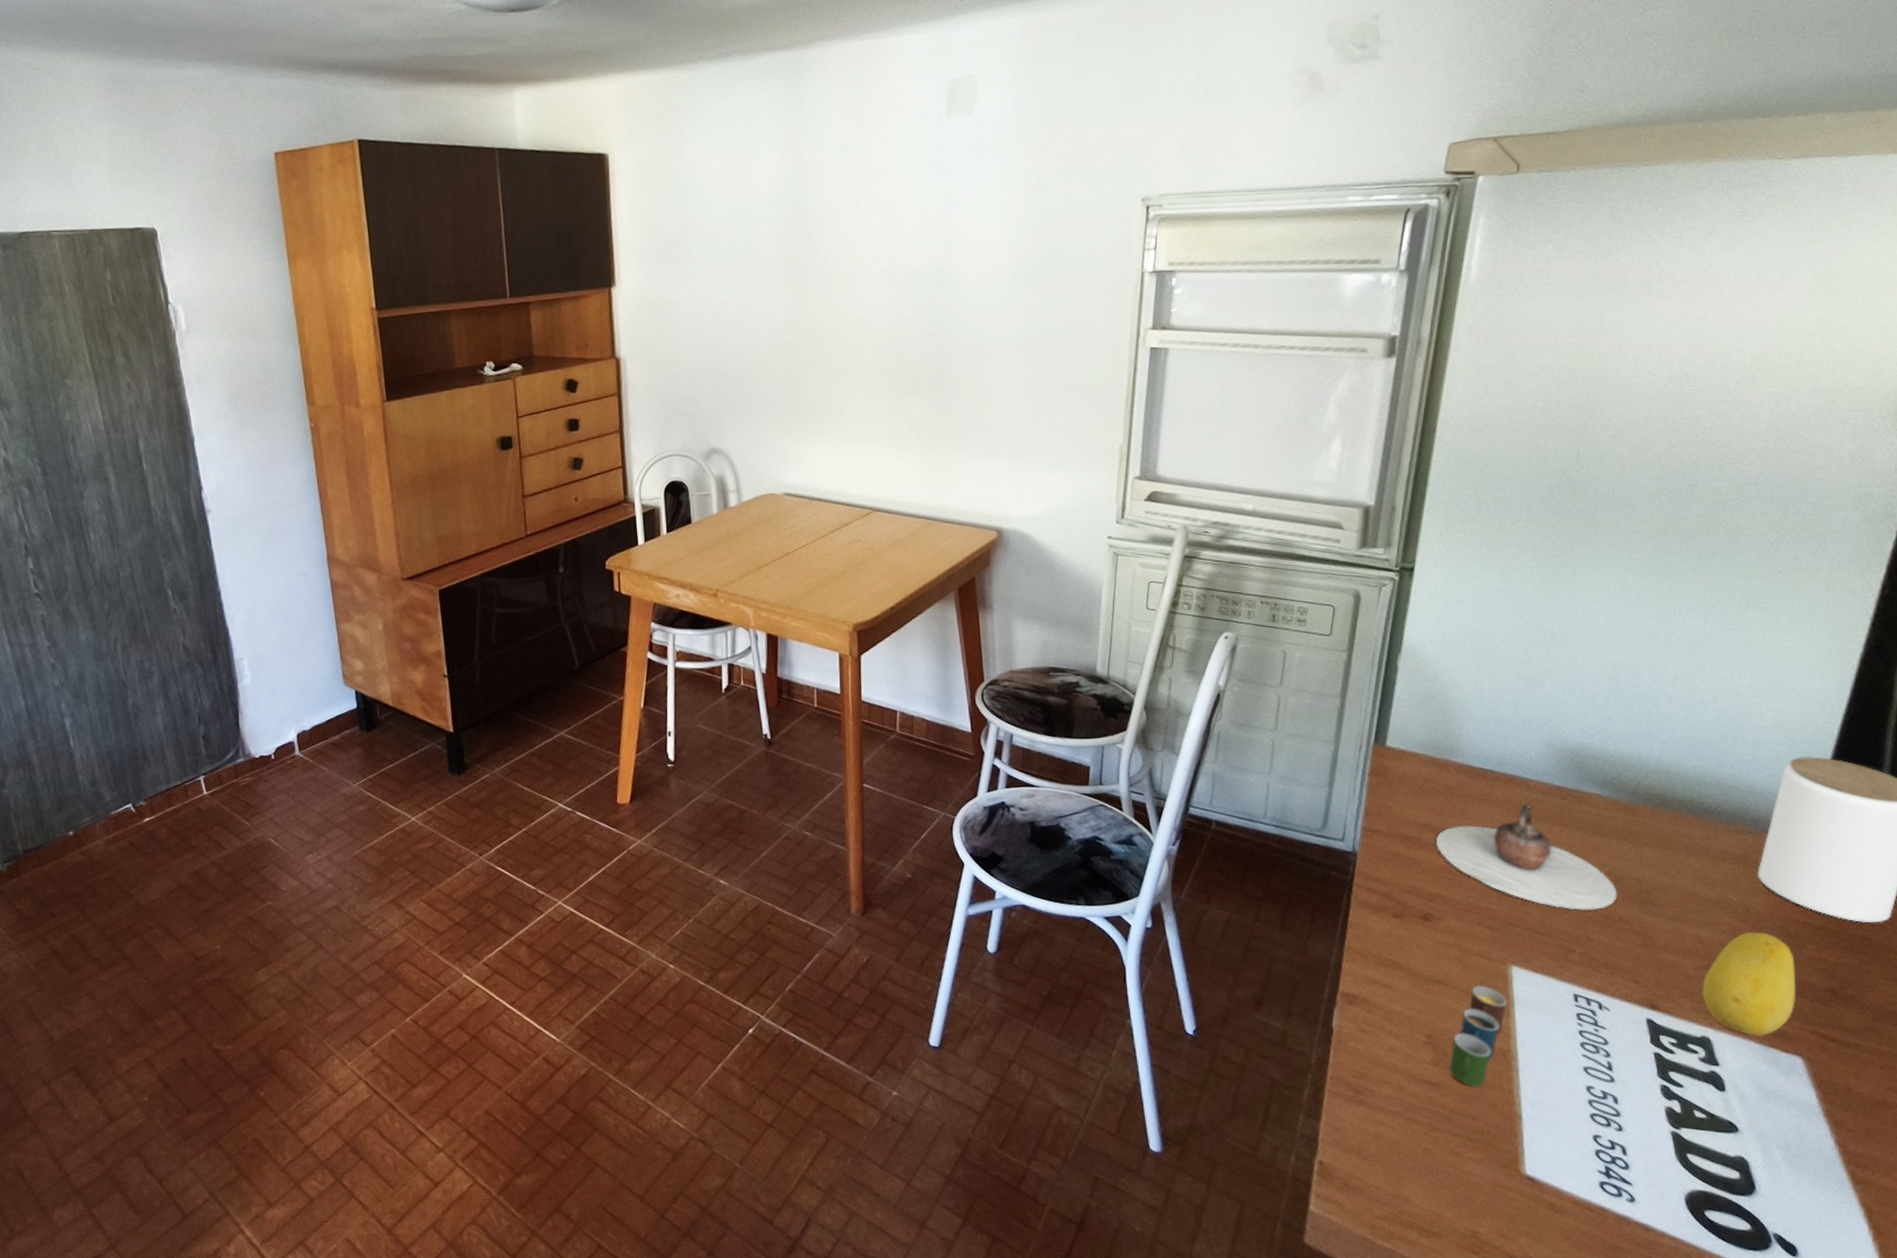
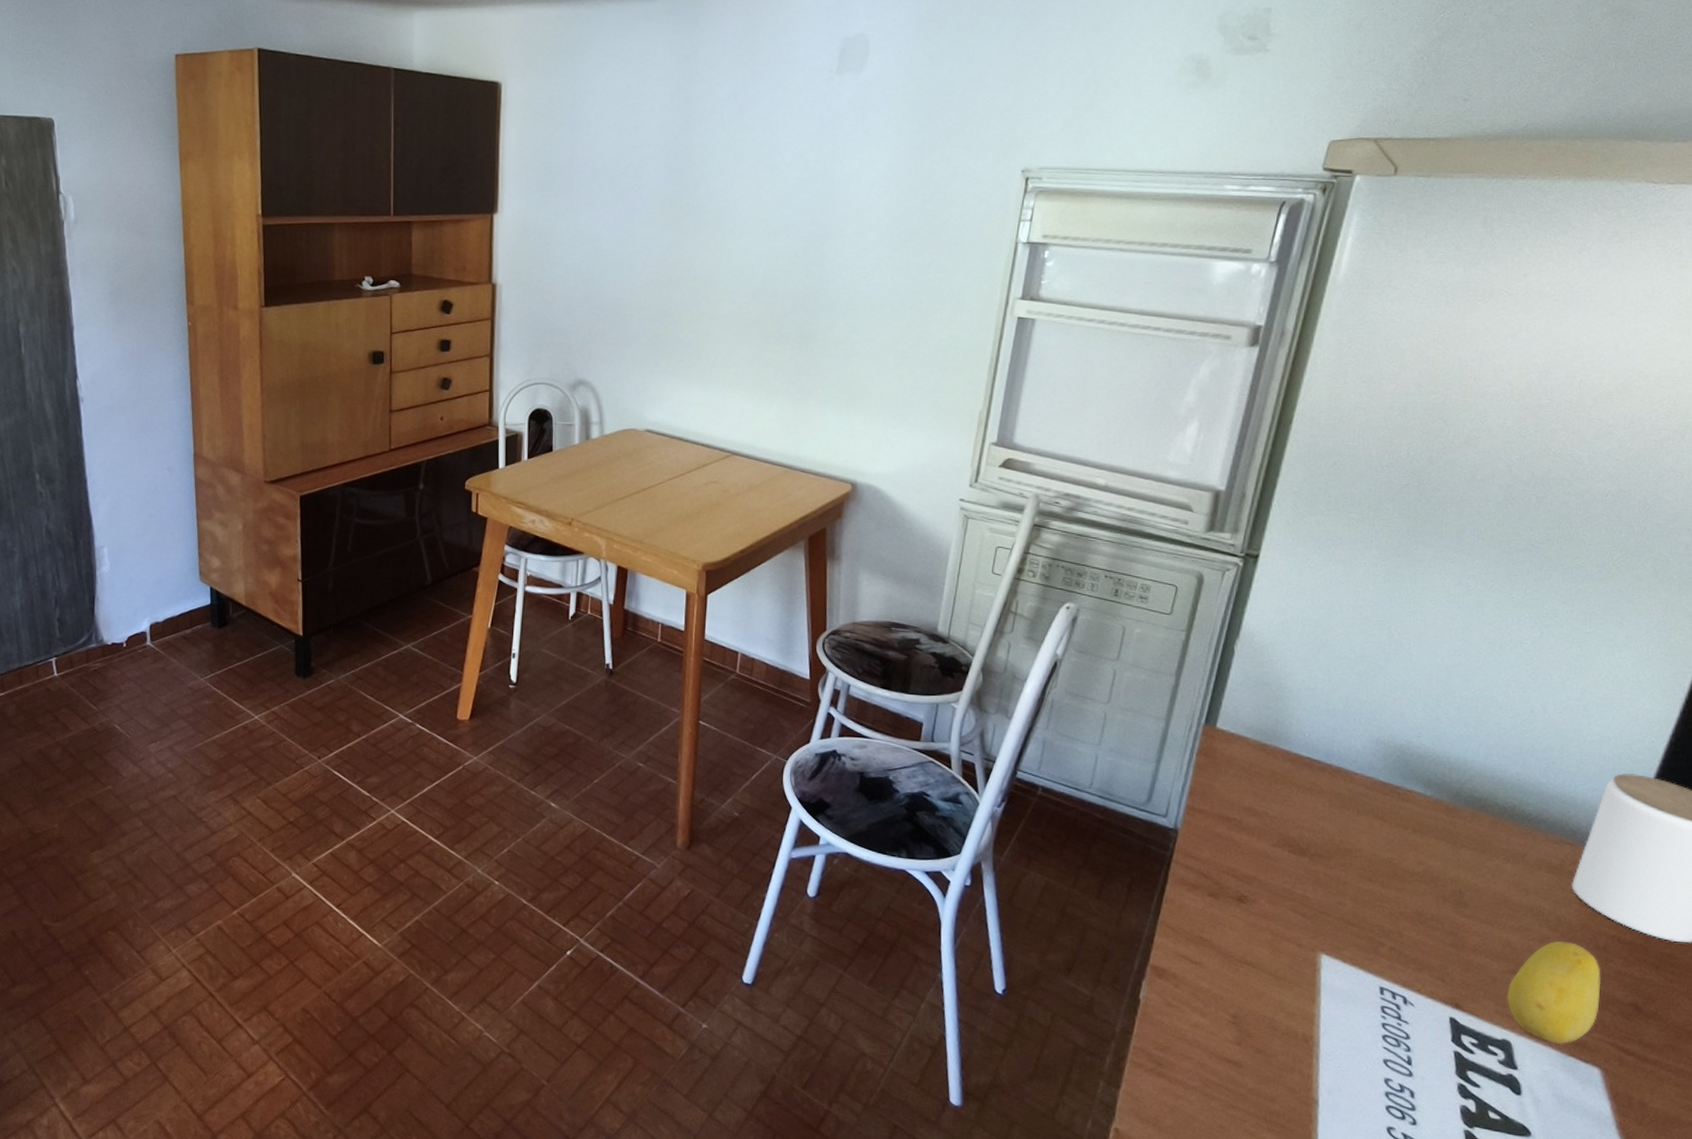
teapot: present [1436,804,1618,910] -> none [1257,797,1432,906]
cup: present [1449,986,1507,1087] -> none [1251,970,1313,1070]

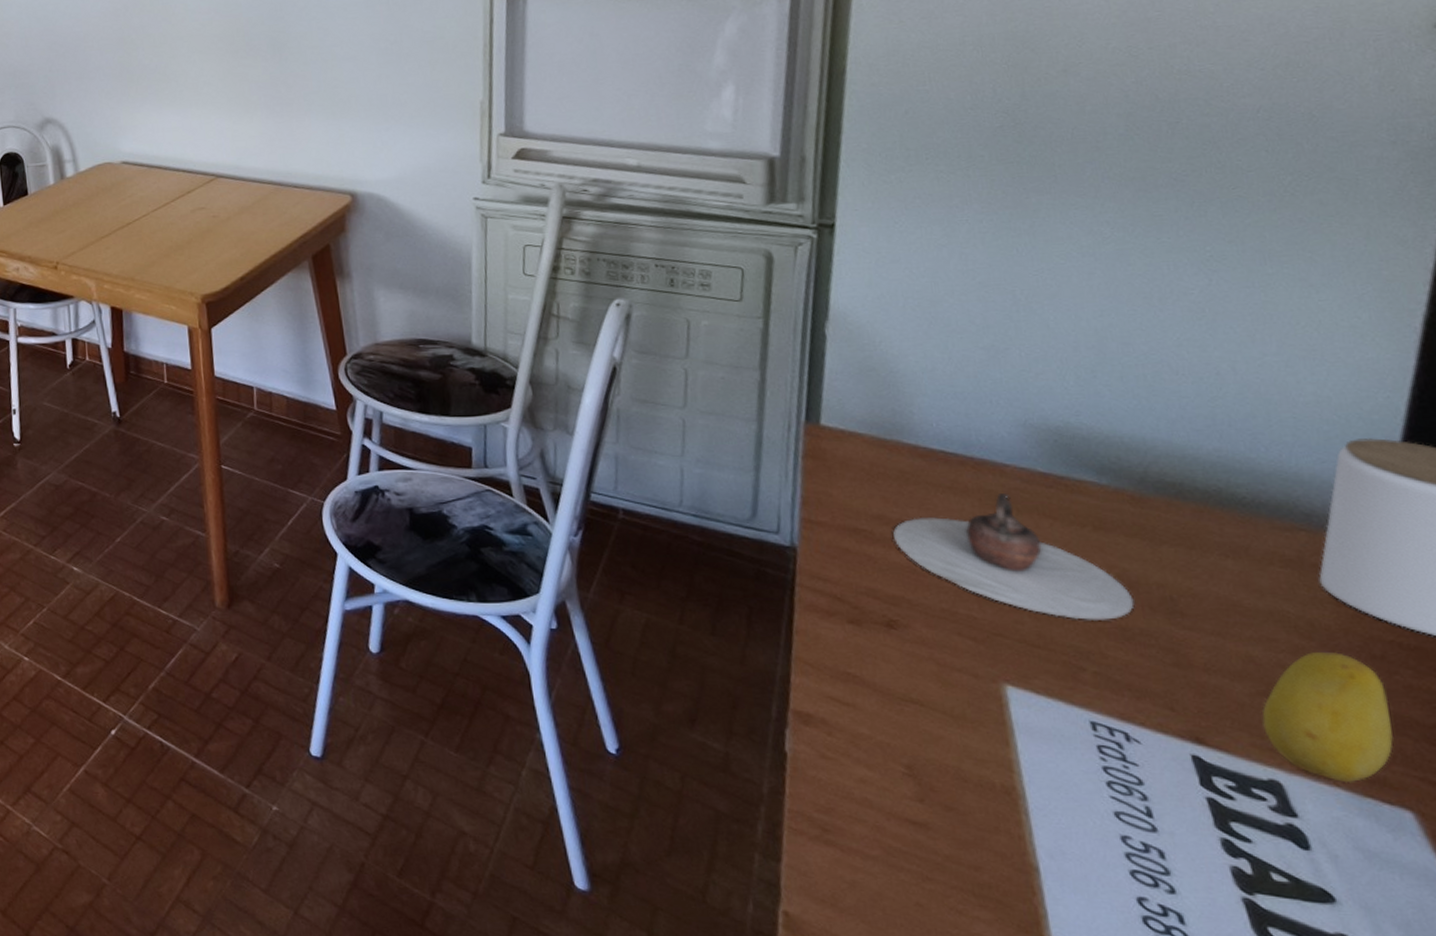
teapot: none [1257,797,1432,906] -> present [893,493,1135,620]

